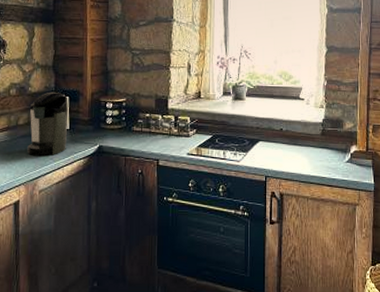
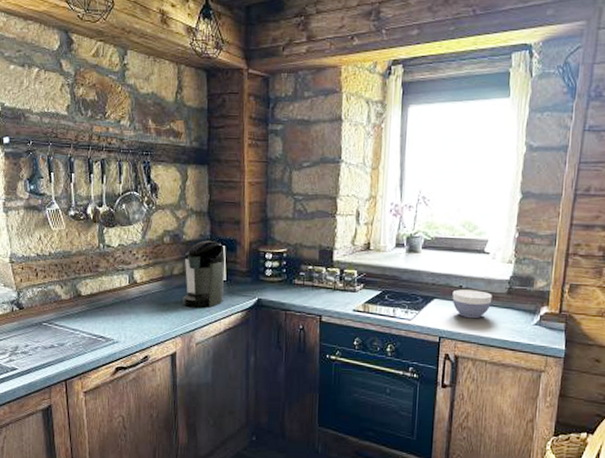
bowl: none [274,132,309,158] -> present [452,289,493,319]

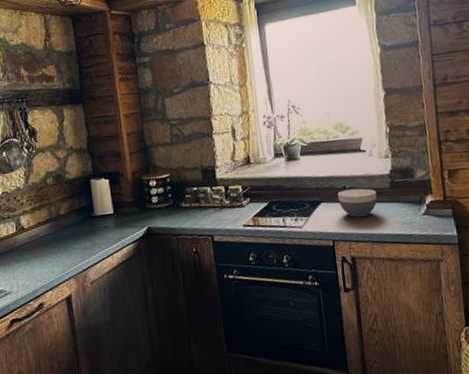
coffee maker: present [183,240,226,307] -> none [70,176,113,246]

